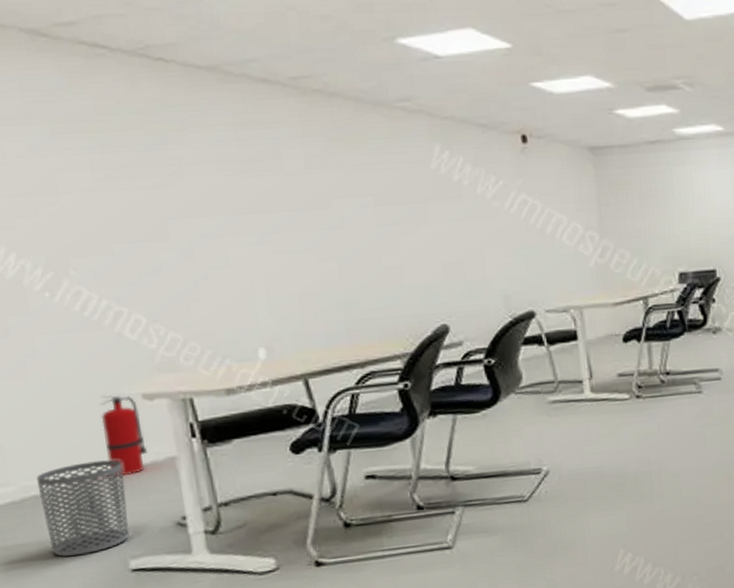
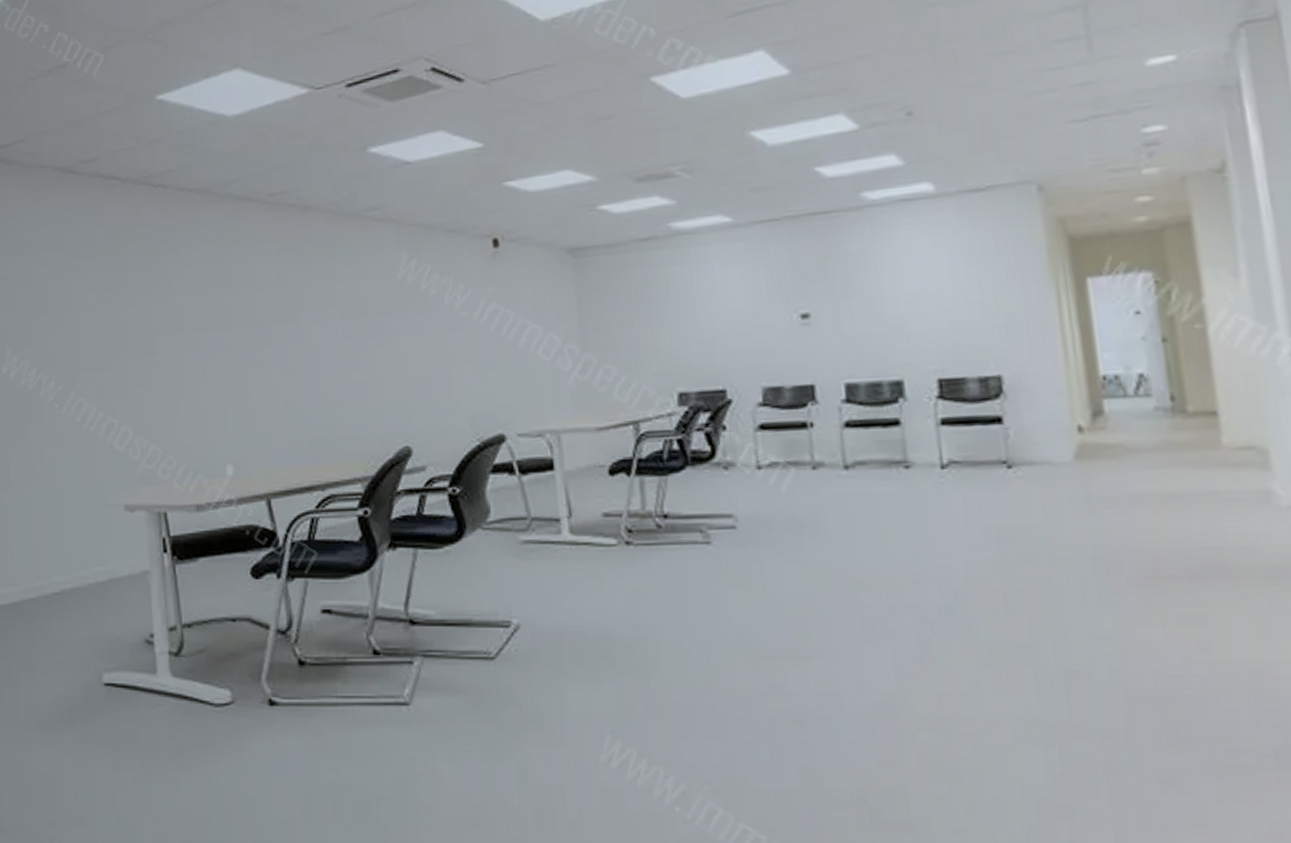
waste bin: present [36,459,129,557] -> none [35,569,105,663]
fire extinguisher: present [99,395,148,476] -> none [89,505,126,585]

